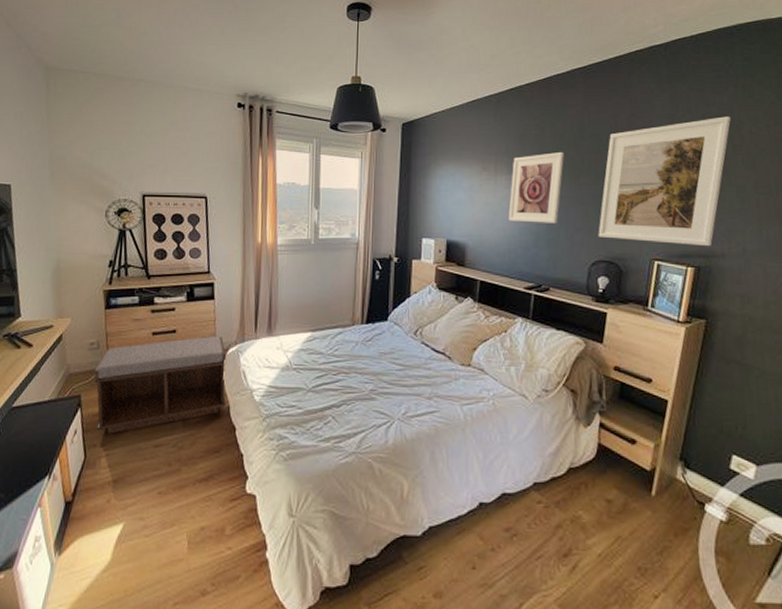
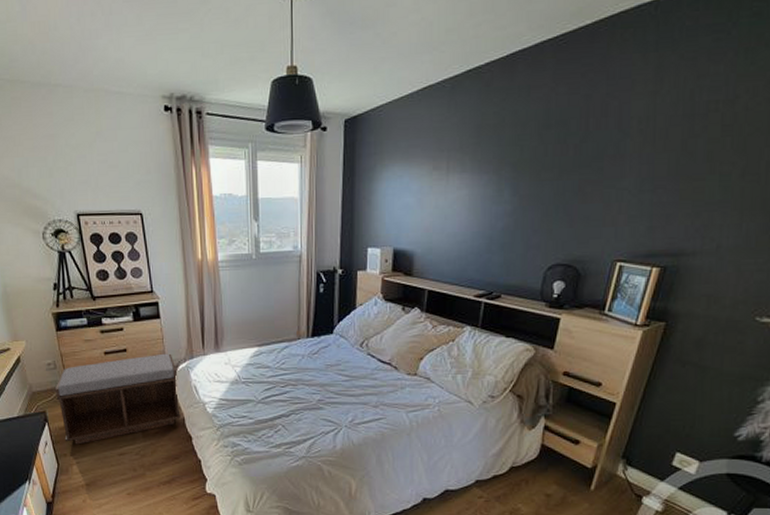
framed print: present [509,151,564,223] -> none [461,143,525,226]
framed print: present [598,116,732,246] -> none [557,90,726,244]

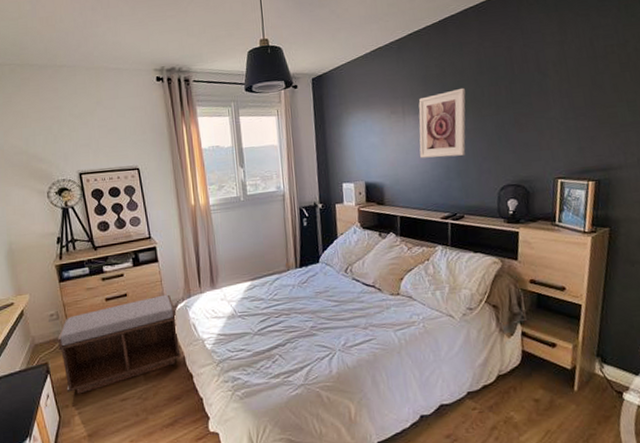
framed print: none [461,143,525,226] -> present [418,87,466,158]

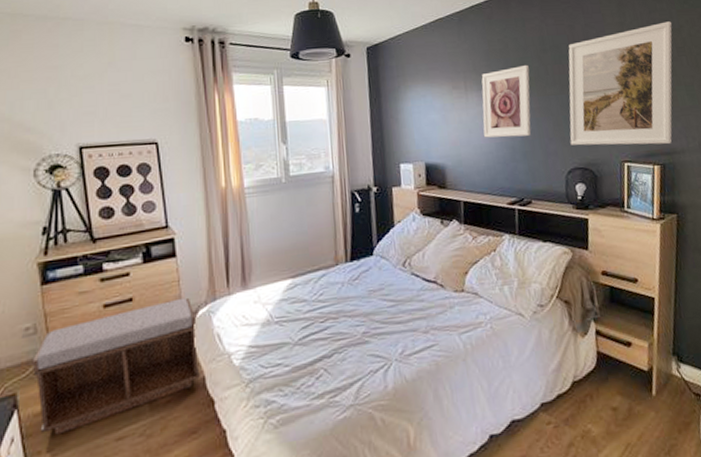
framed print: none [503,37,617,164] -> present [568,21,673,146]

